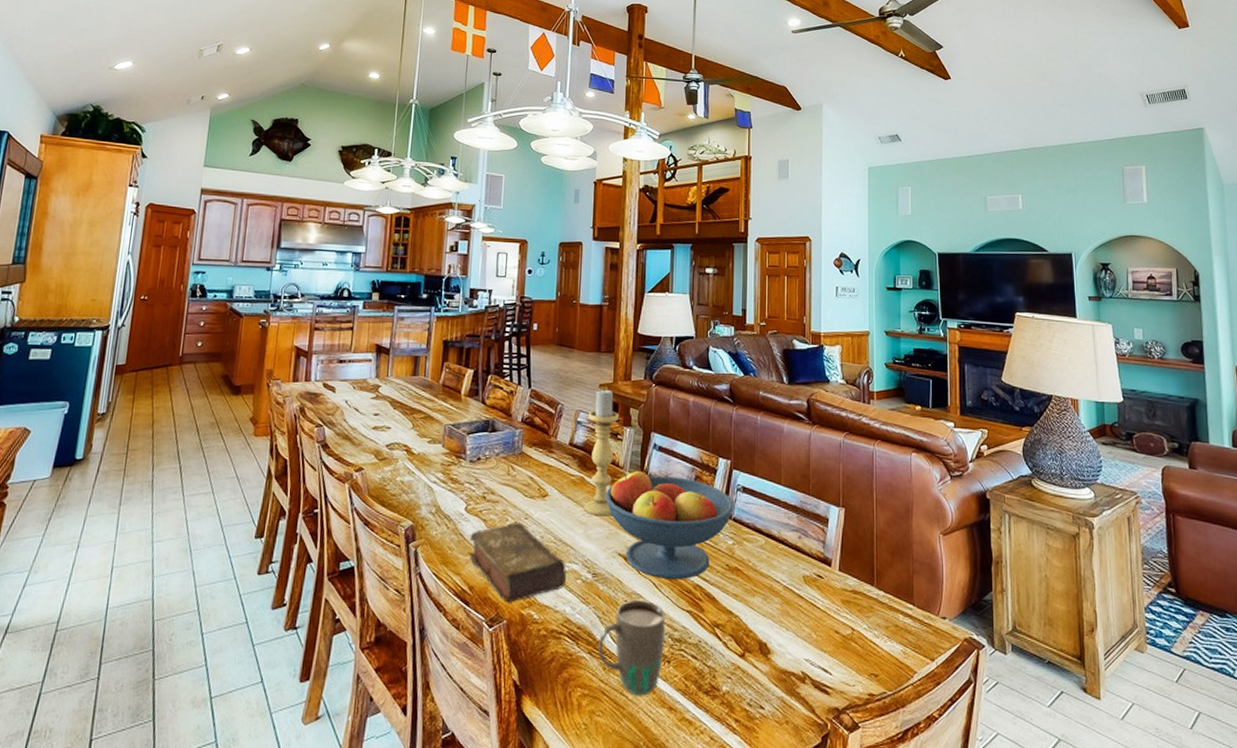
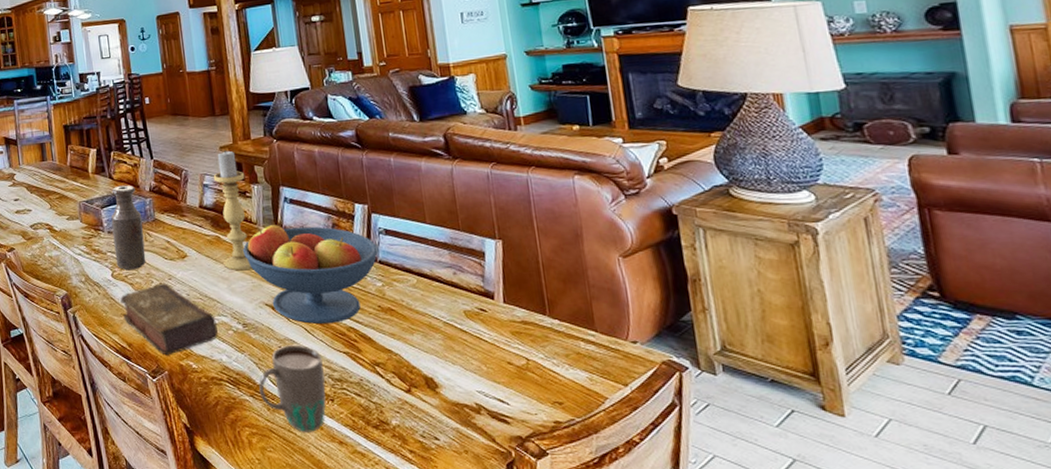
bottle: none [472,412,509,505] -> present [111,185,146,271]

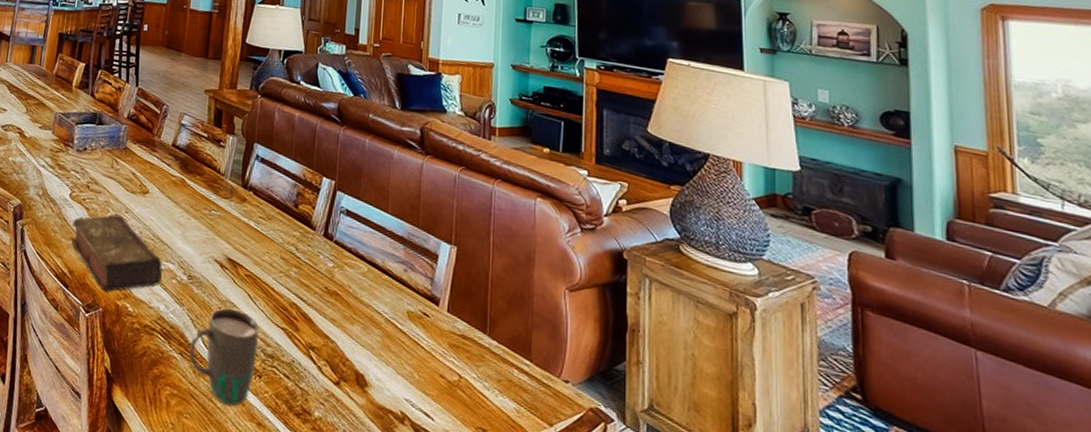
bottle: present [111,185,146,271] -> none [77,105,114,195]
candle holder: present [213,149,253,271] -> none [183,93,223,221]
fruit bowl: present [242,225,378,324] -> none [204,178,336,296]

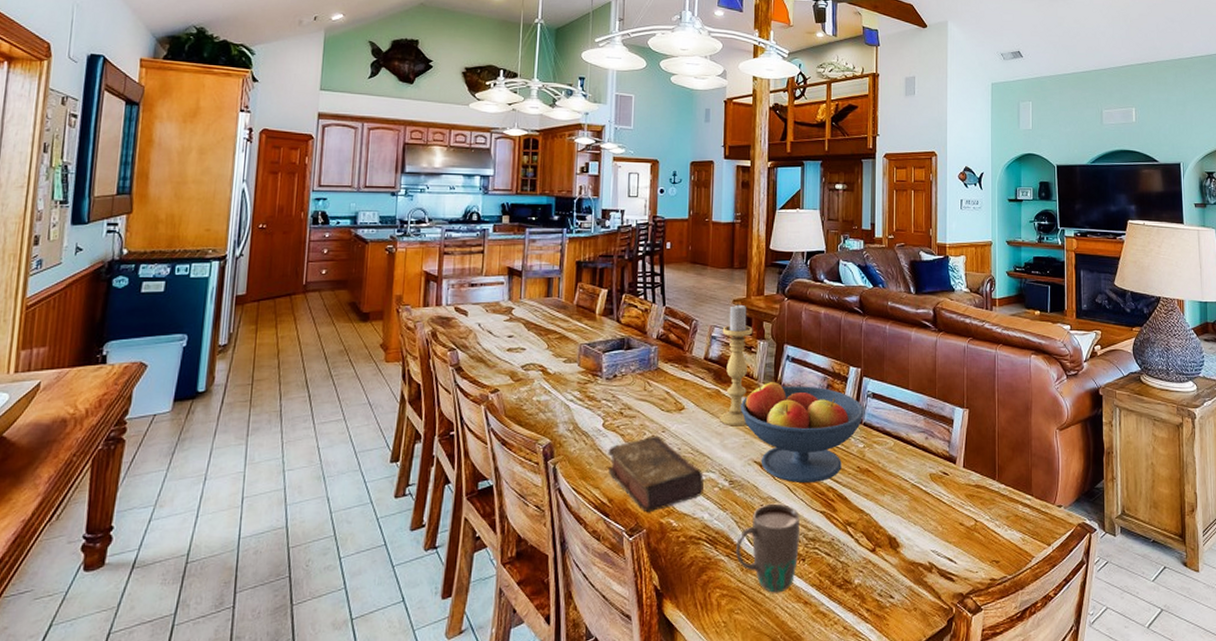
candle holder: none [183,93,223,221] -> present [720,303,753,426]
fruit bowl: none [204,178,336,296] -> present [740,382,864,483]

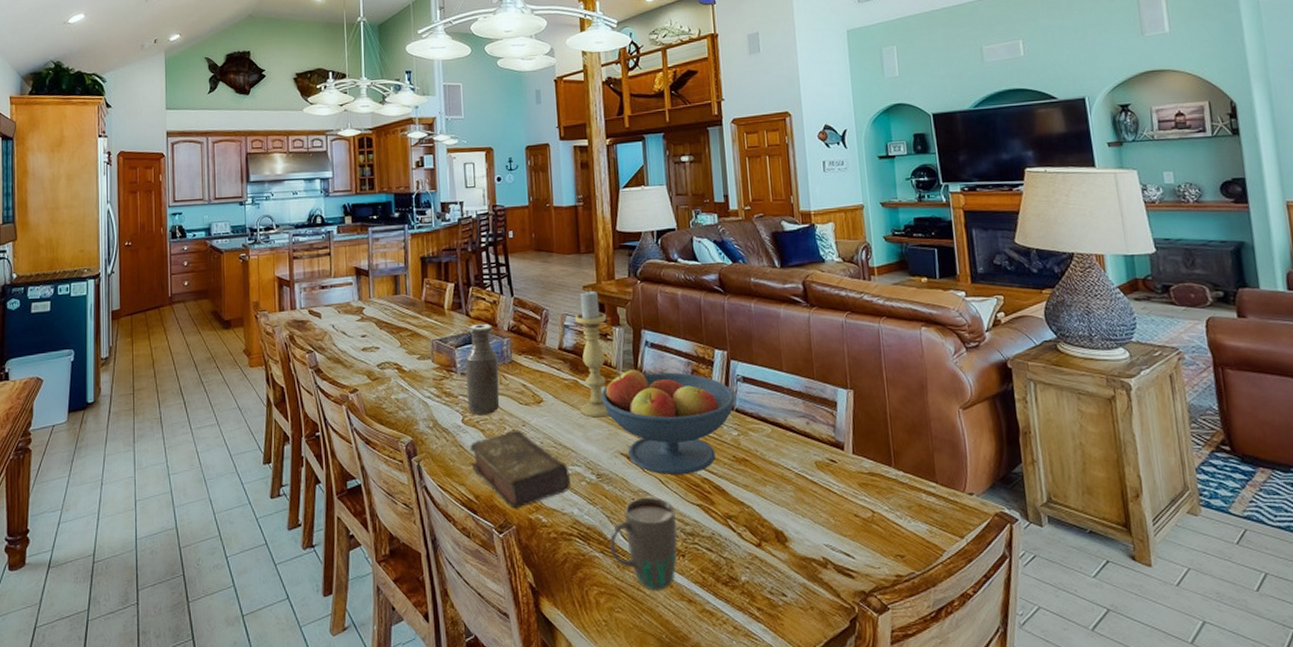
bottle: none [610,330,645,421] -> present [465,323,500,416]

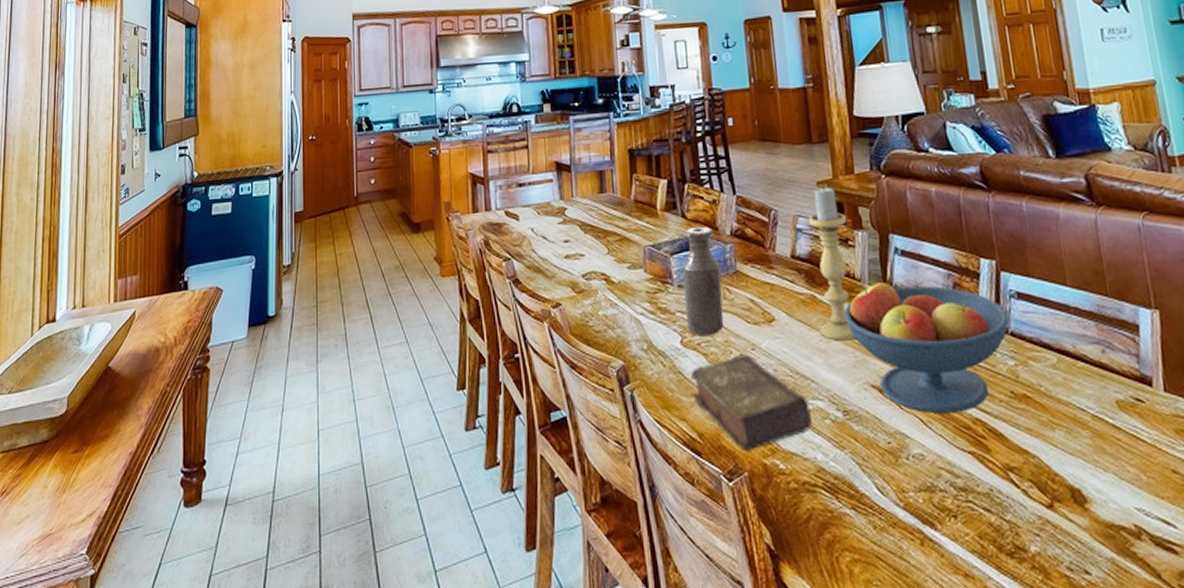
mug: present [610,496,678,591] -> none [862,440,947,560]

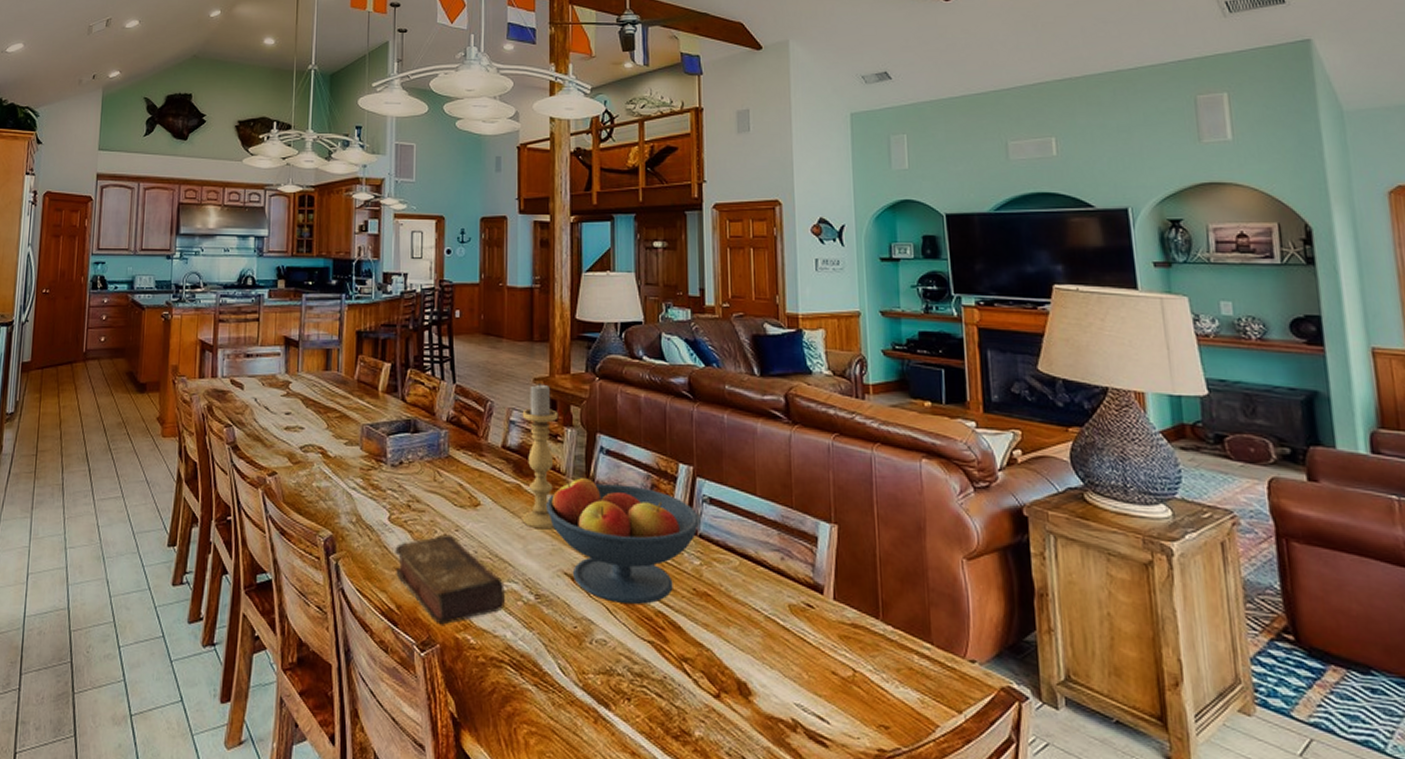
bottle: present [682,226,725,337] -> none [396,410,434,515]

